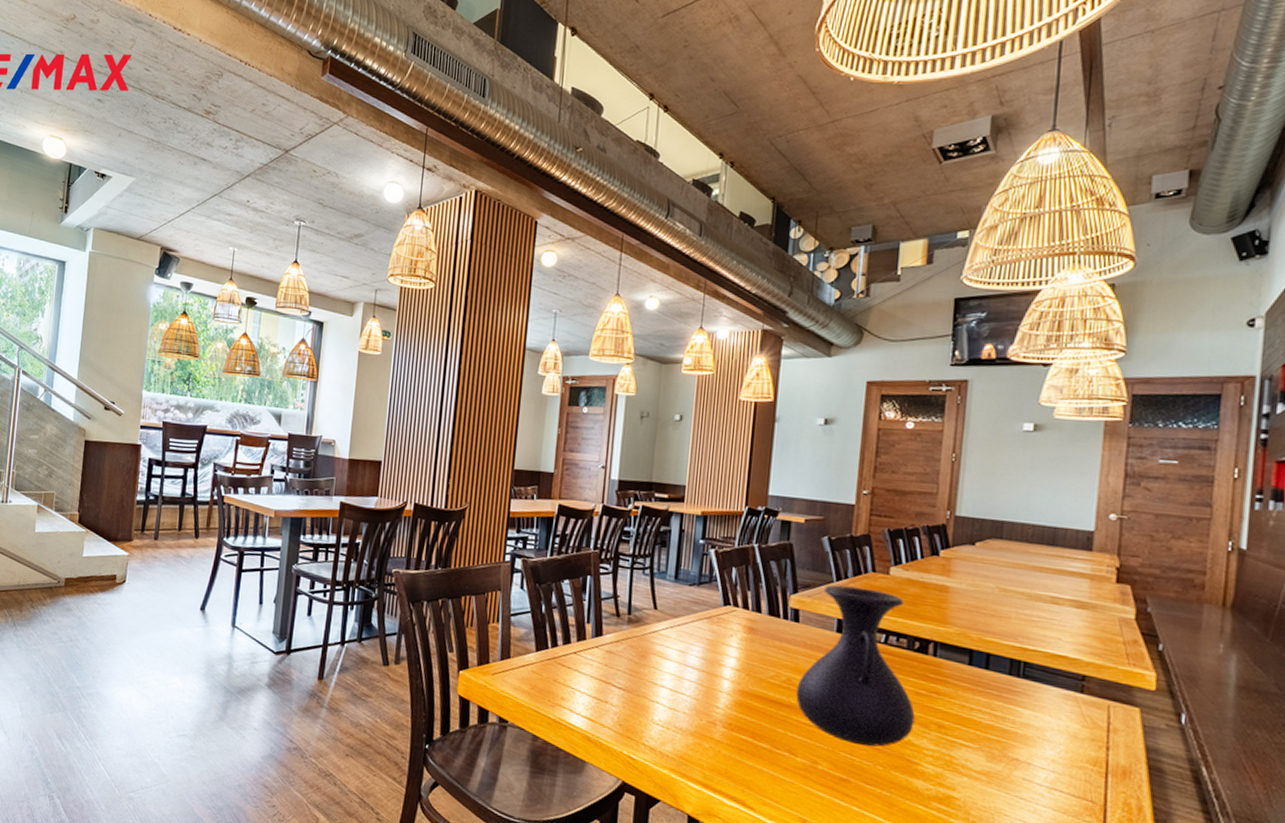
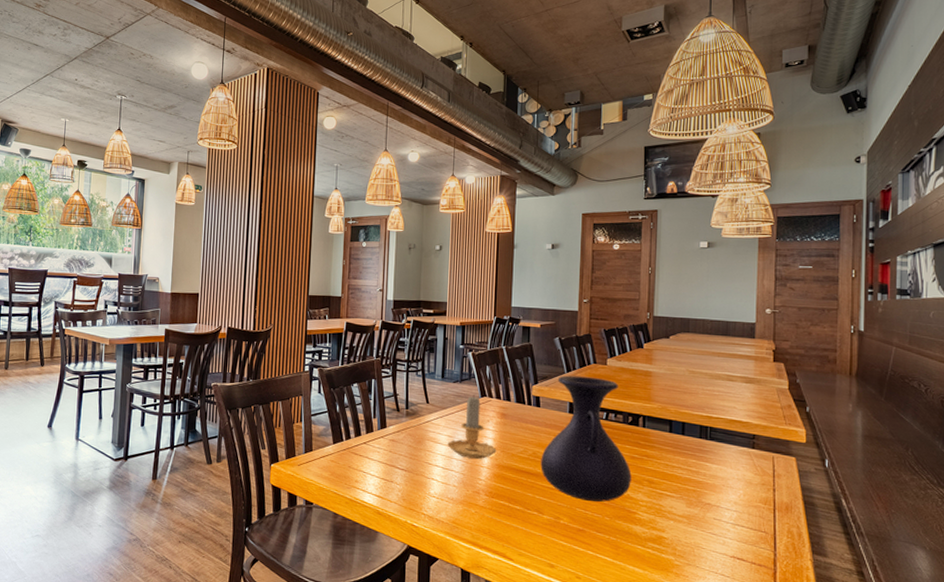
candle: none [678,602,741,682] -> present [447,395,497,459]

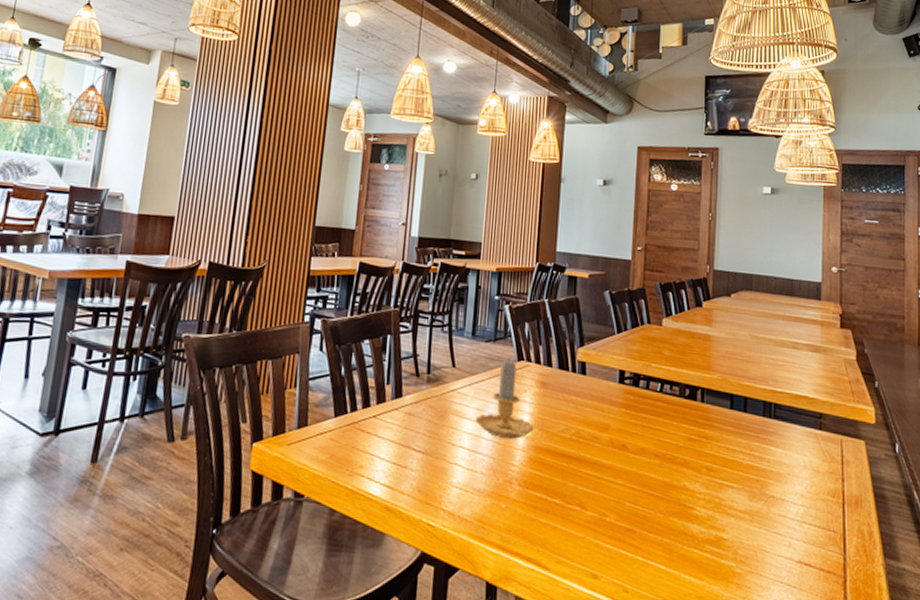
vase: present [540,375,632,503] -> none [585,337,688,495]

